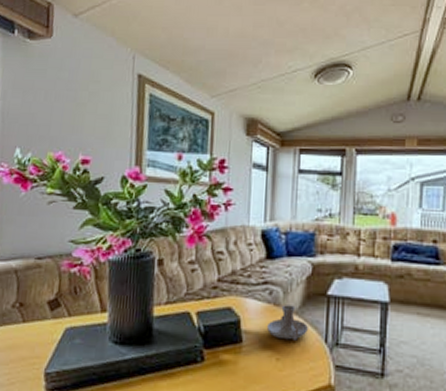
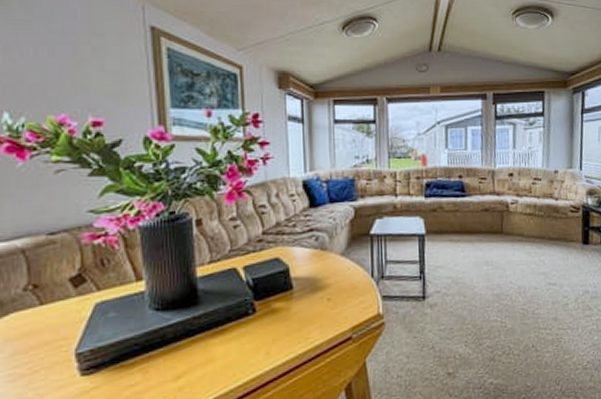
candle holder: present [267,305,308,341] -> none [316,248,355,280]

